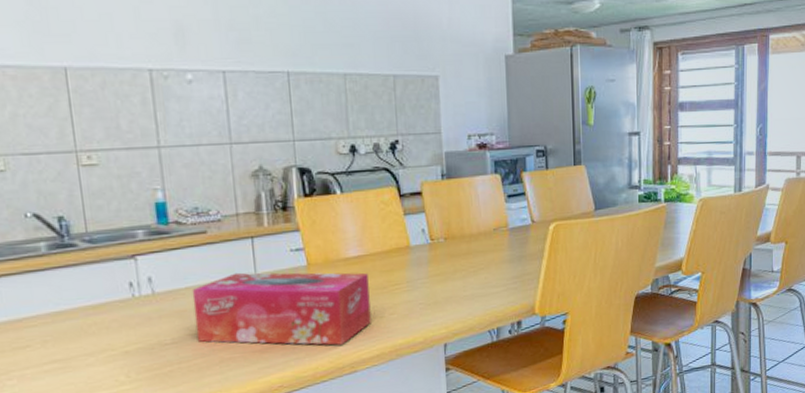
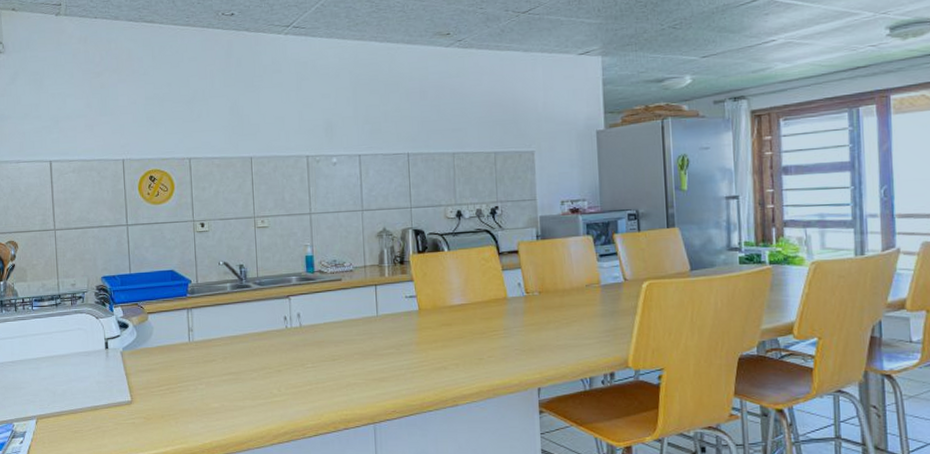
tissue box: present [192,272,371,346] -> none [328,313,472,380]

